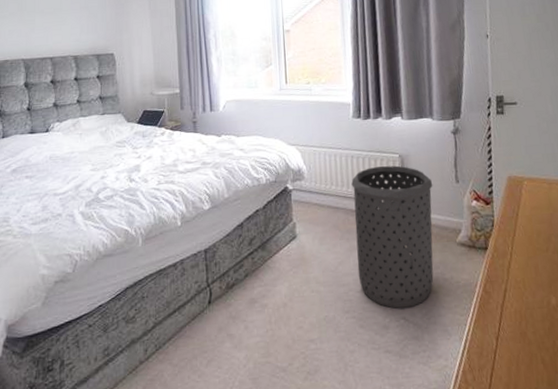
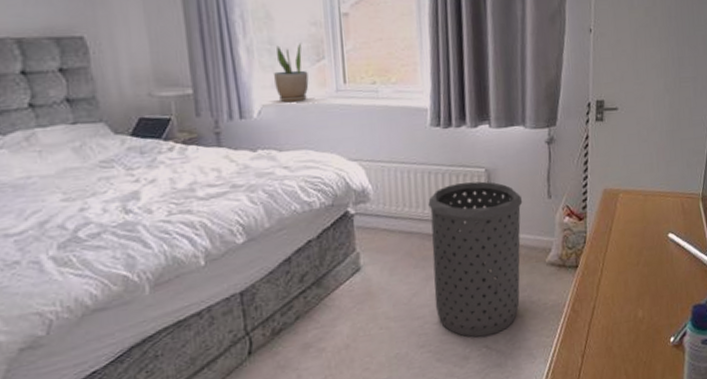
potted plant: none [235,53,260,99] -> present [274,43,309,103]

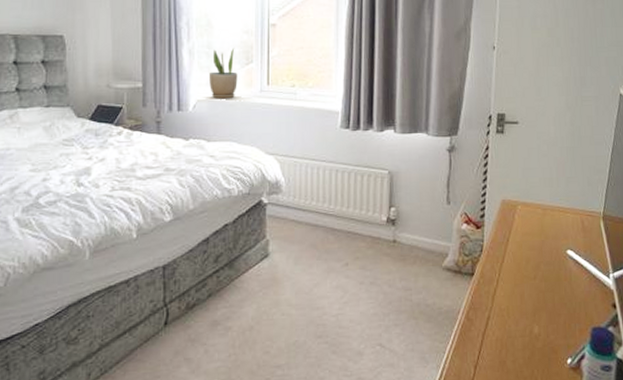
laundry basket: present [428,181,523,338] -> none [334,182,422,335]

